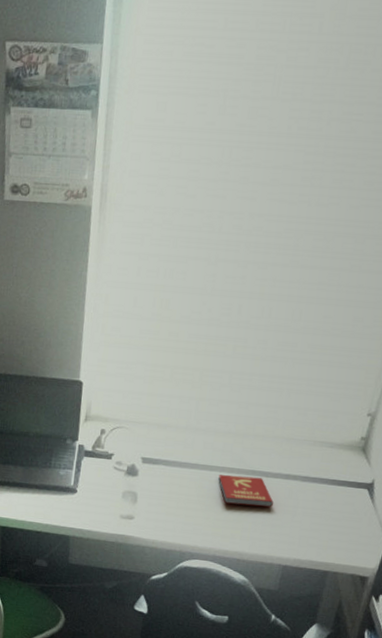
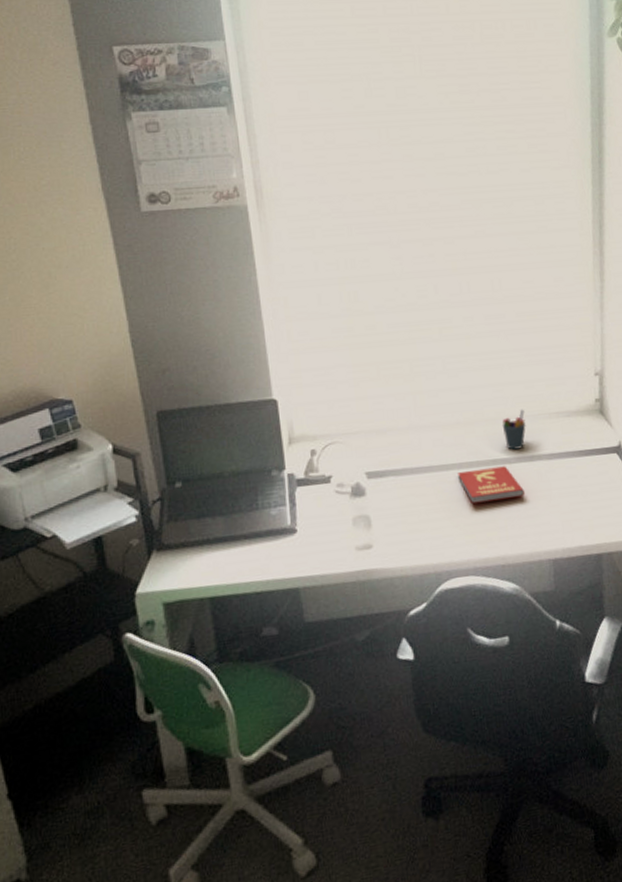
pen holder: none [268,432,292,467] -> present [502,409,526,450]

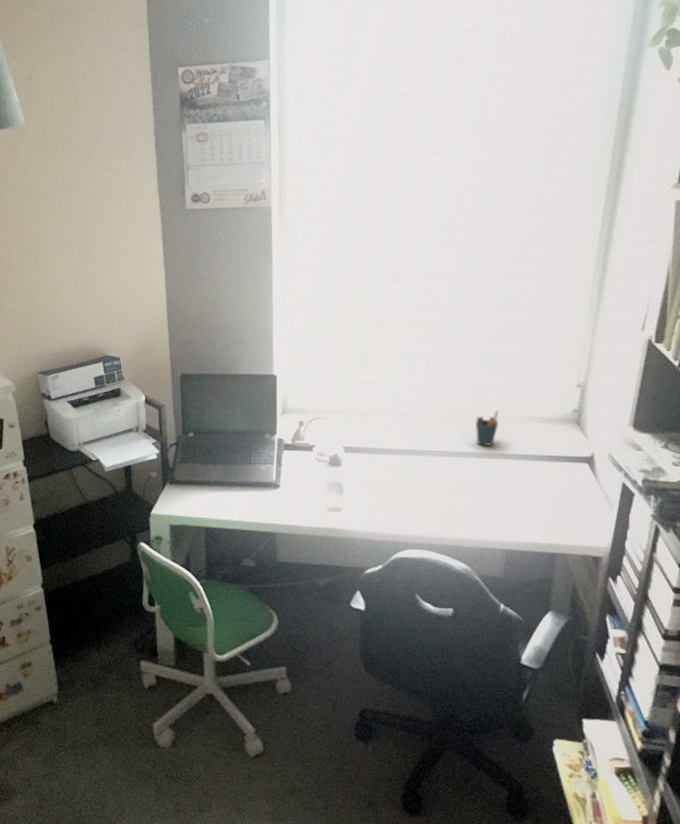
book: present [458,466,524,503] -> none [426,458,487,489]

